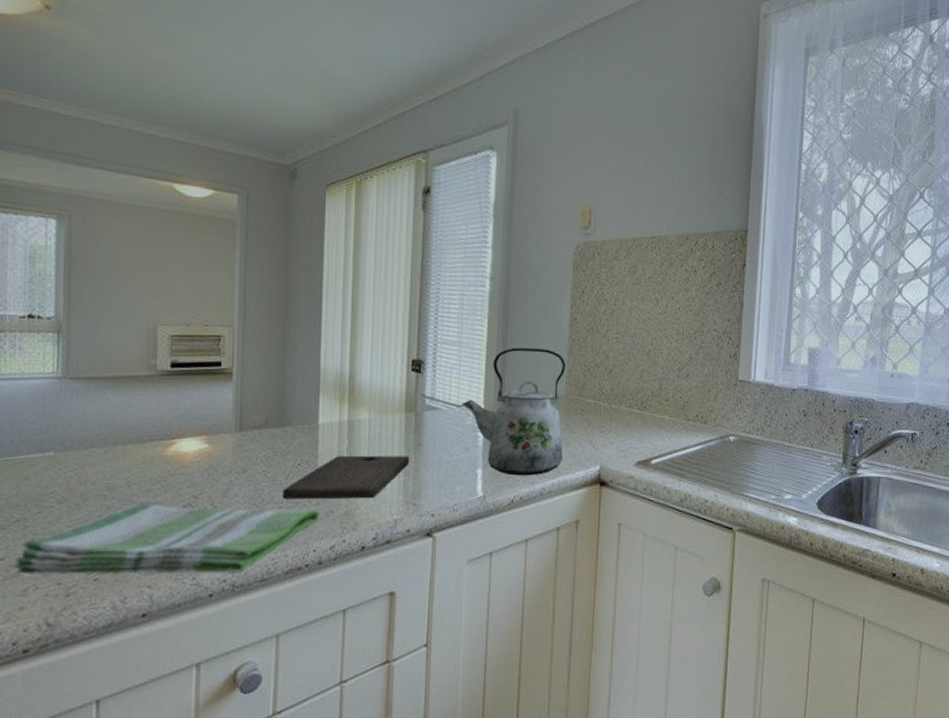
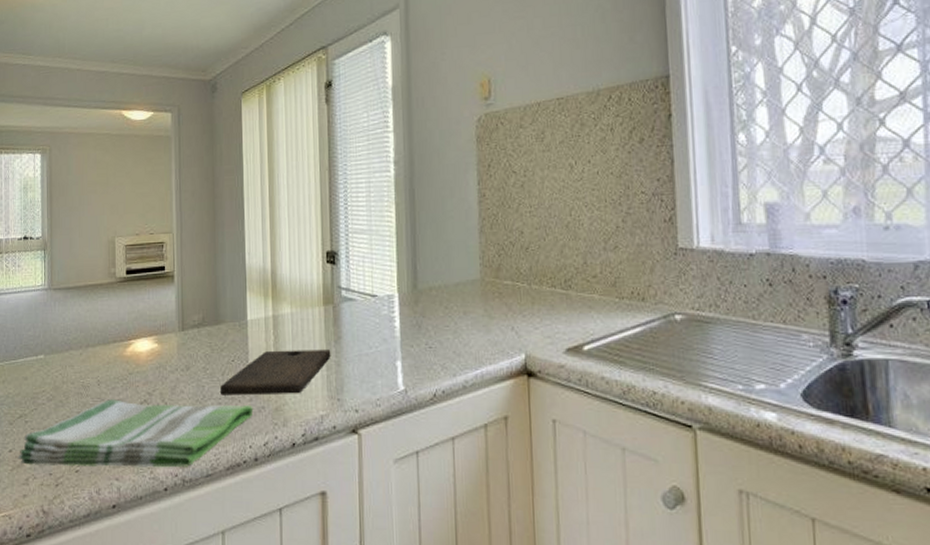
kettle: present [461,348,566,476] -> none [376,230,484,368]

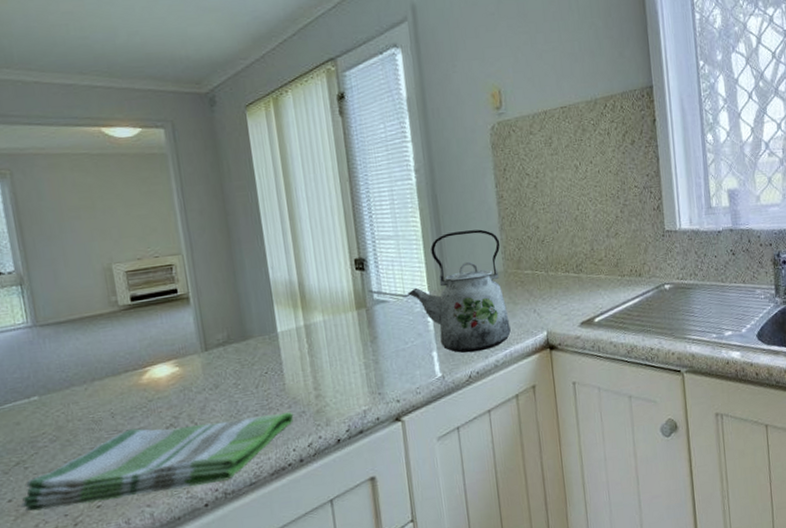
cutting board: present [220,349,331,396] -> none [255,350,369,407]
kettle: none [376,230,484,368] -> present [407,229,511,353]

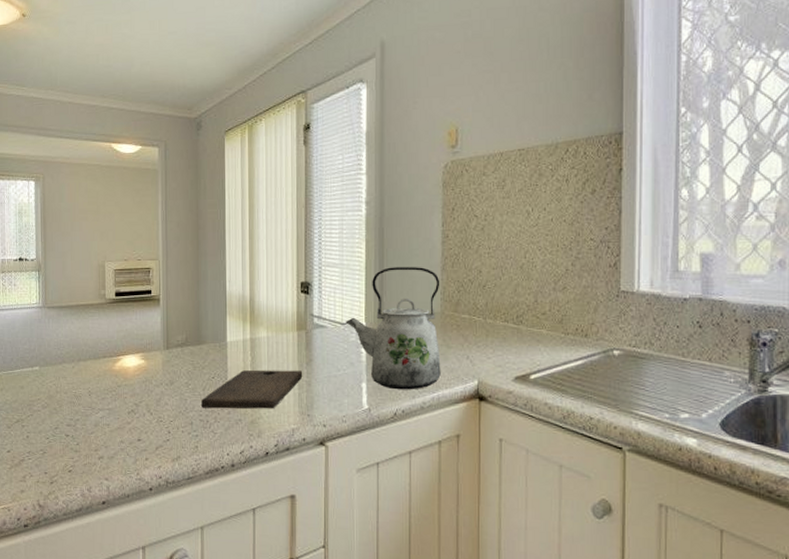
dish towel: present [20,412,294,512] -> none [15,408,231,471]
cutting board: none [255,350,369,407] -> present [201,369,303,409]

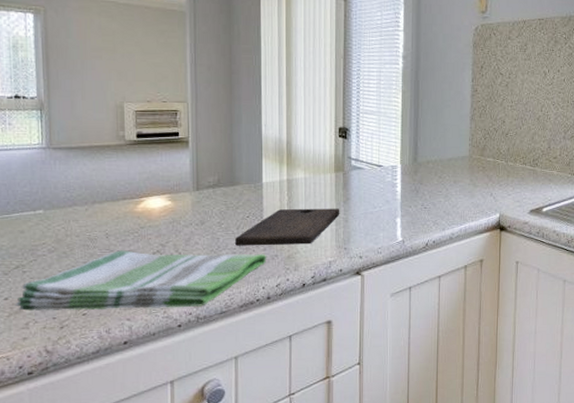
dish towel: none [15,408,231,471] -> present [15,250,267,311]
kettle: present [345,267,441,390] -> none [382,116,469,223]

